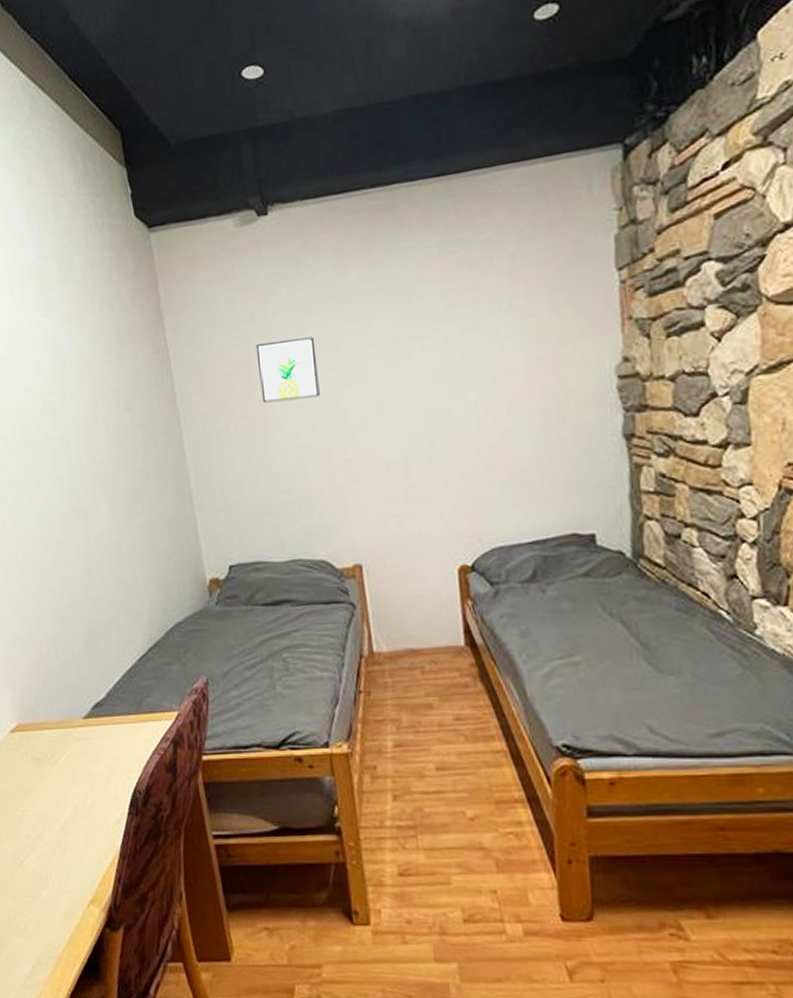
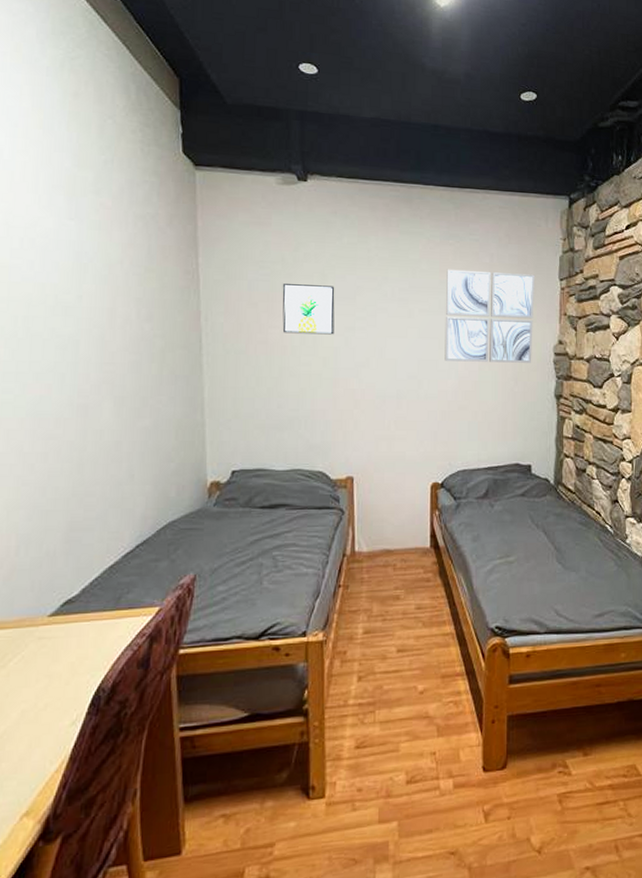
wall art: none [451,270,584,409] -> present [444,269,534,363]

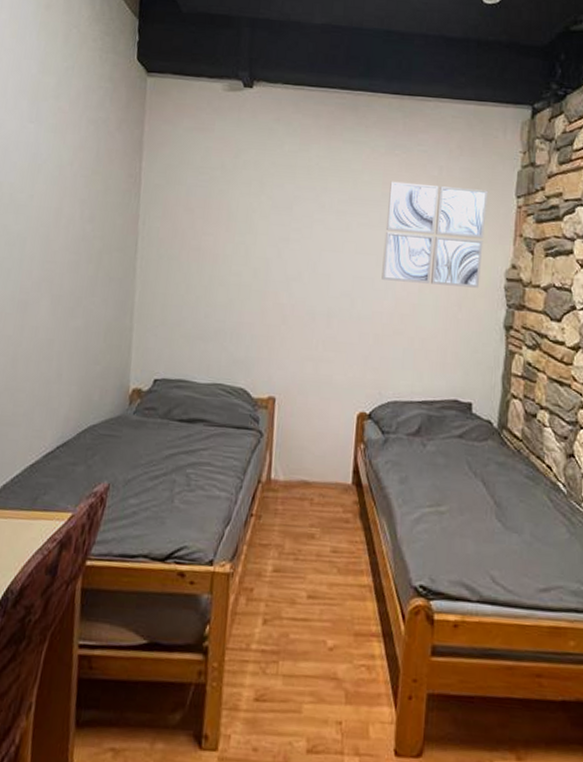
wall art: present [282,284,335,335] -> none [216,190,272,245]

